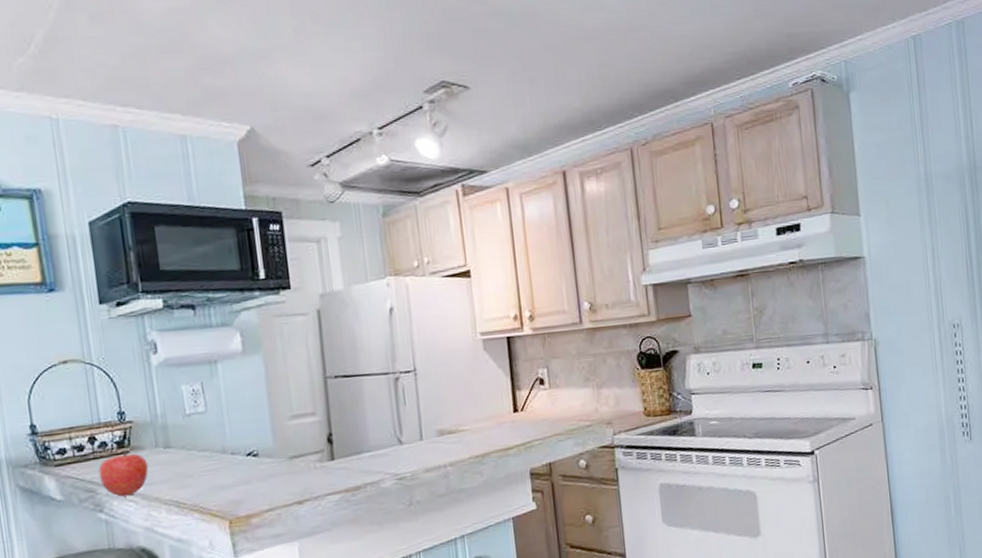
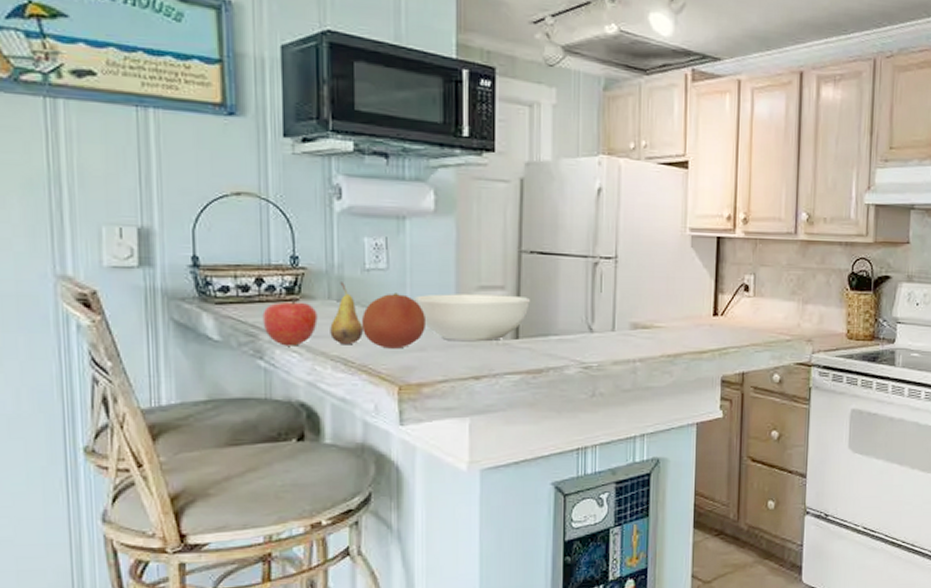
fruit: none [160,429,192,489] -> present [330,282,364,345]
fruit: none [187,432,247,487] -> present [361,293,425,349]
bowl: none [233,419,341,471] -> present [413,294,530,342]

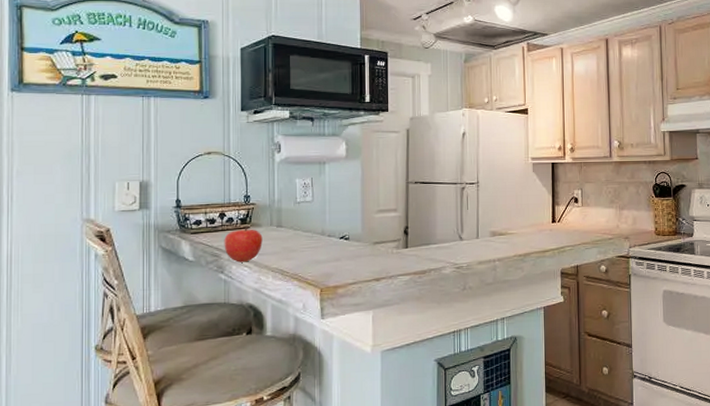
fruit: present [330,282,364,345] -> none [271,212,296,260]
fruit: present [361,293,425,349] -> none [293,218,340,261]
bowl: present [413,294,530,342] -> none [331,215,415,253]

